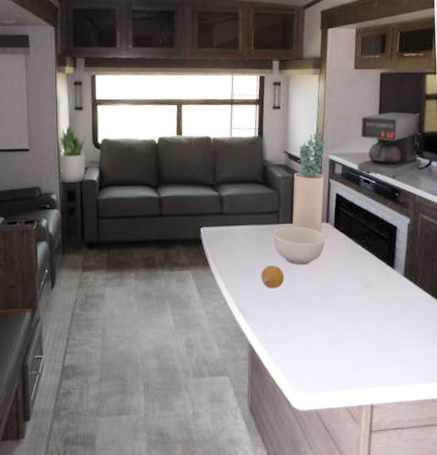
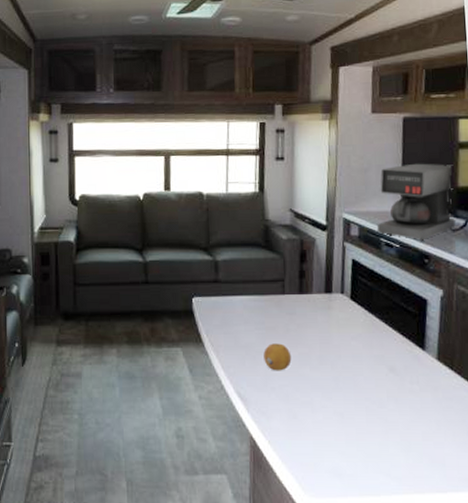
planter: present [58,125,89,183] -> none [30,179,65,244]
bowl: present [273,226,326,265] -> none [277,297,341,343]
vase: present [292,127,326,233] -> none [299,181,339,306]

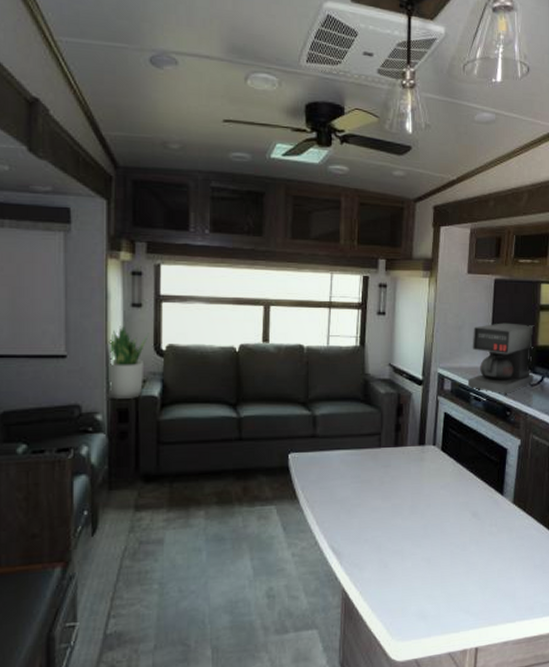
planter: none [30,179,65,244] -> present [106,326,149,399]
fruit: present [263,343,292,371] -> none [358,496,385,523]

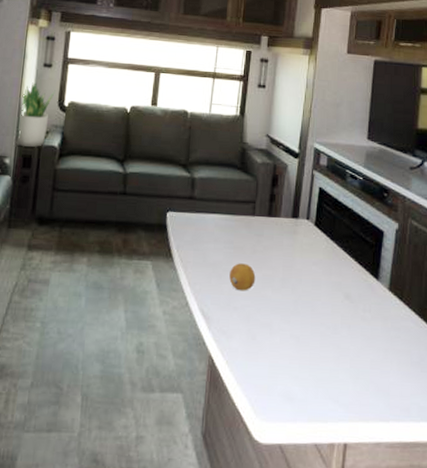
fruit: none [358,496,385,523] -> present [229,263,256,291]
coffee maker: present [467,323,535,395] -> none [343,103,415,176]

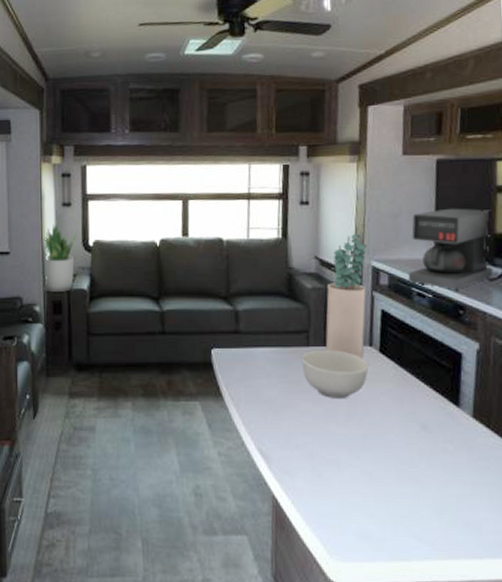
fruit: present [229,263,256,291] -> none [287,398,317,427]
bowl: none [246,219,305,266] -> present [301,349,369,398]
vase: none [268,112,312,231] -> present [325,227,367,359]
coffee maker: none [343,103,415,176] -> present [408,208,493,291]

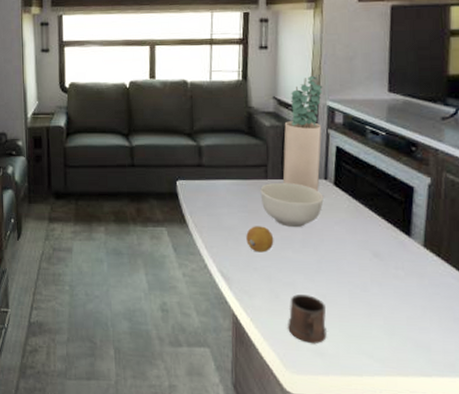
planter: present [42,224,78,292] -> none [24,68,55,128]
fruit: none [287,398,317,427] -> present [246,226,274,253]
mug: none [332,473,373,528] -> present [288,294,326,344]
coffee maker: present [408,208,493,291] -> none [362,51,445,129]

